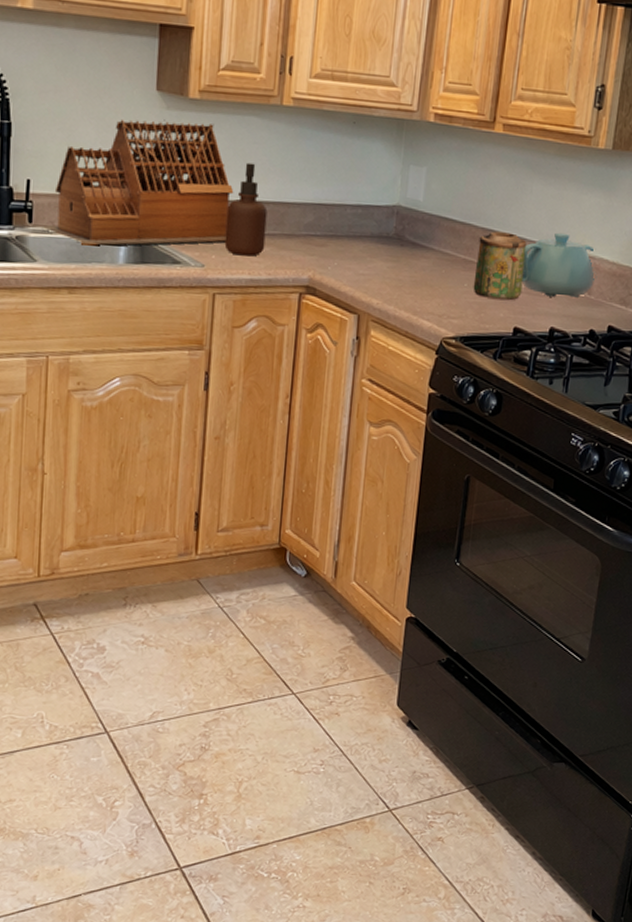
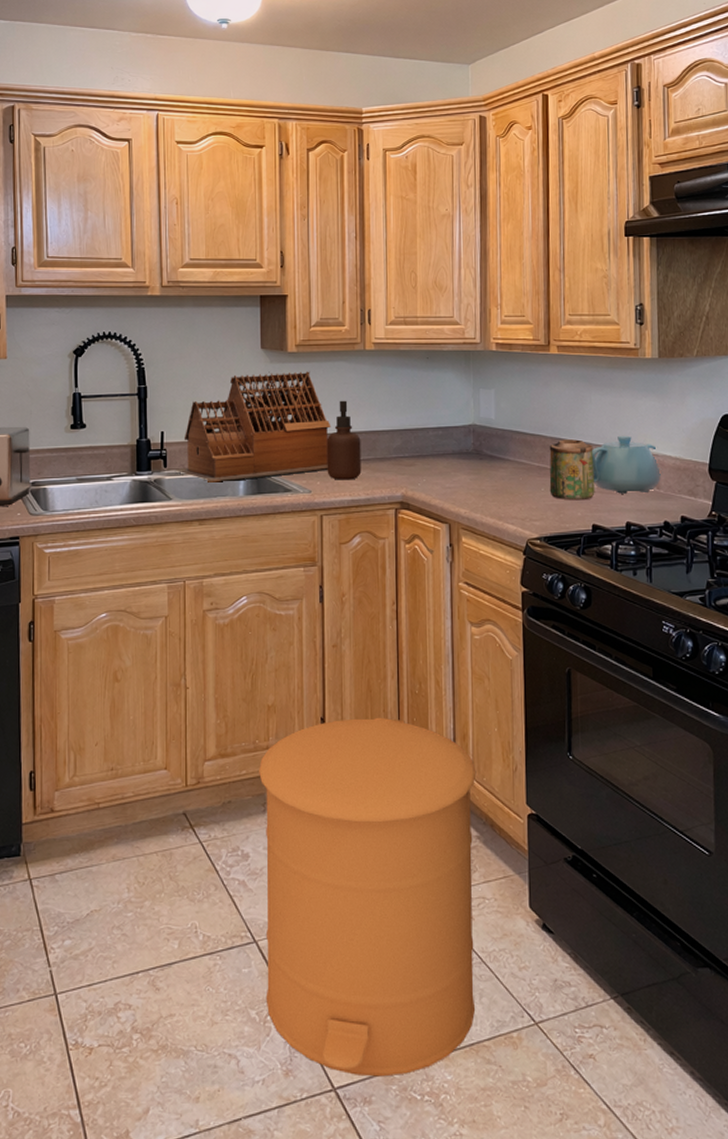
trash can: none [114,514,358,857] -> present [258,717,476,1077]

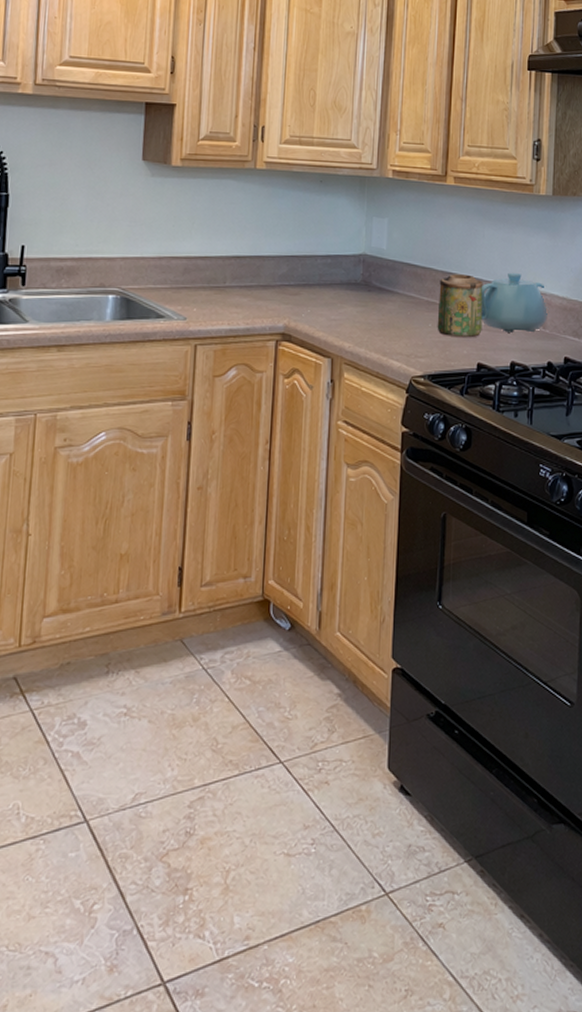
architectural model: present [174,371,331,484] -> none [33,186,213,306]
trash can: present [258,717,476,1077] -> none [93,566,342,966]
soap dispenser: present [326,400,362,480] -> none [205,221,245,308]

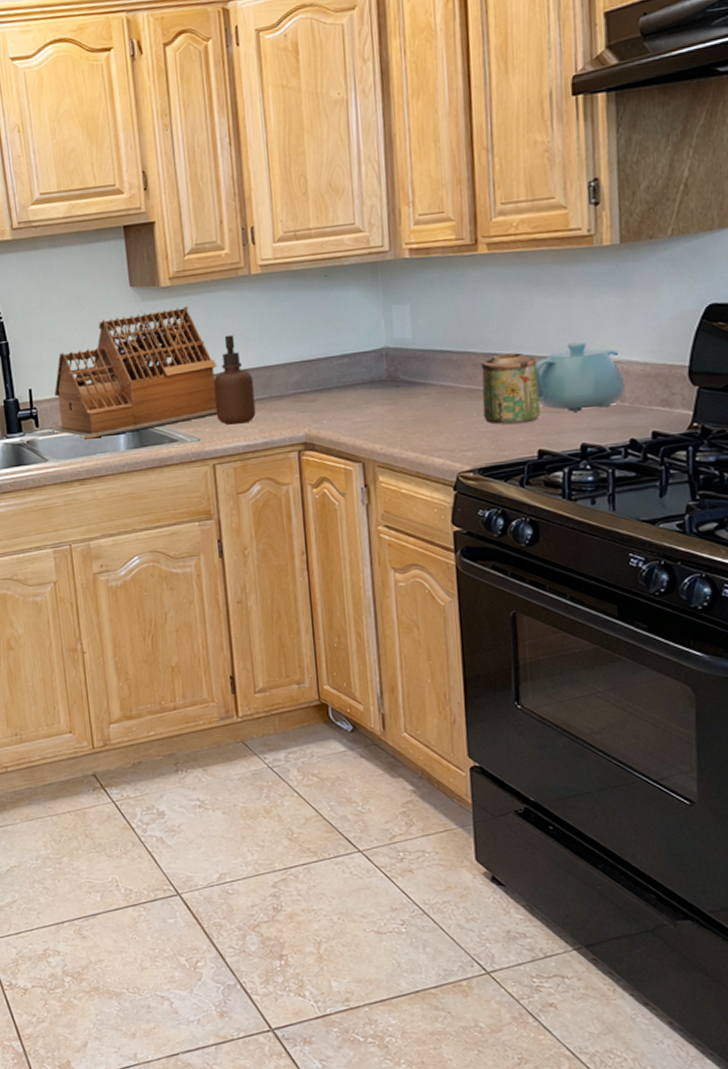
architectural model: none [33,186,213,306] -> present [47,306,218,441]
soap dispenser: none [205,221,245,308] -> present [213,334,256,425]

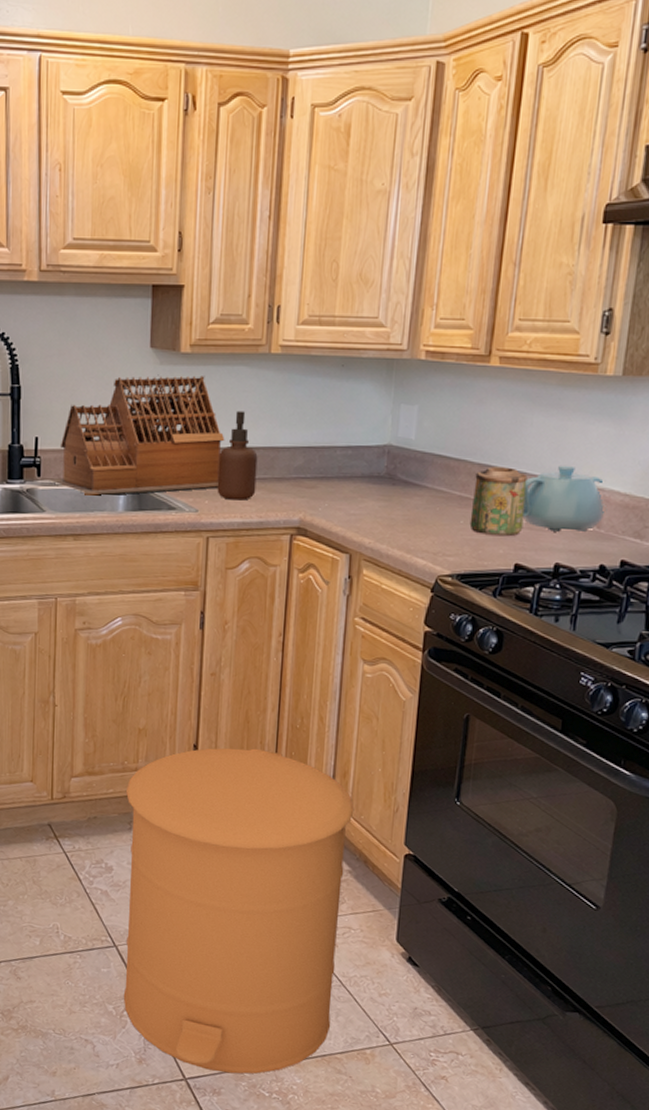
trash can: none [166,673,420,1020] -> present [123,747,354,1074]

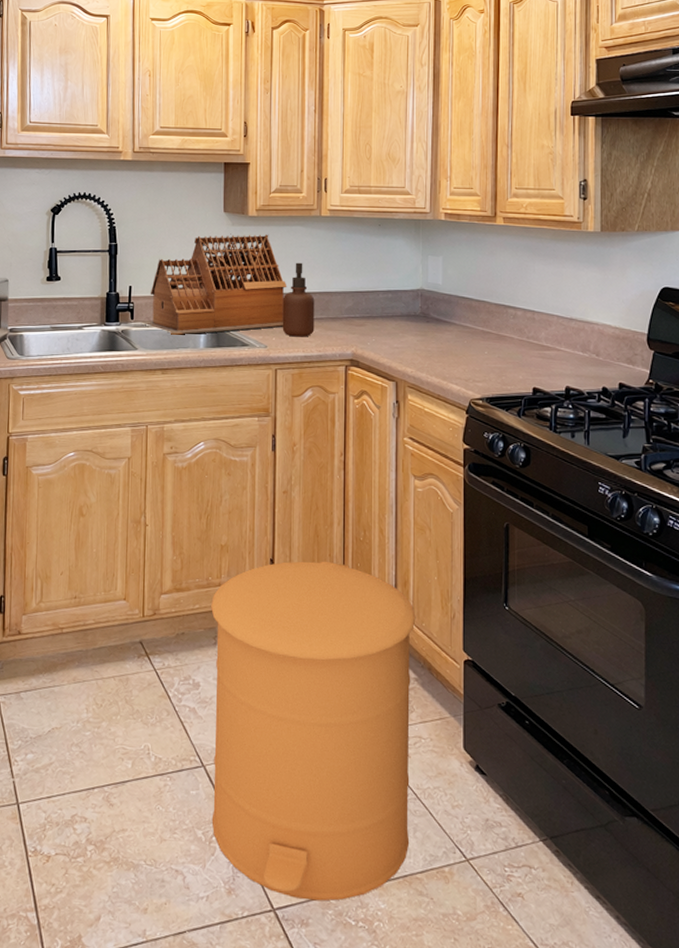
canister: present [469,467,528,537] -> none [492,306,536,365]
teapot: present [522,465,608,532] -> none [534,304,603,360]

